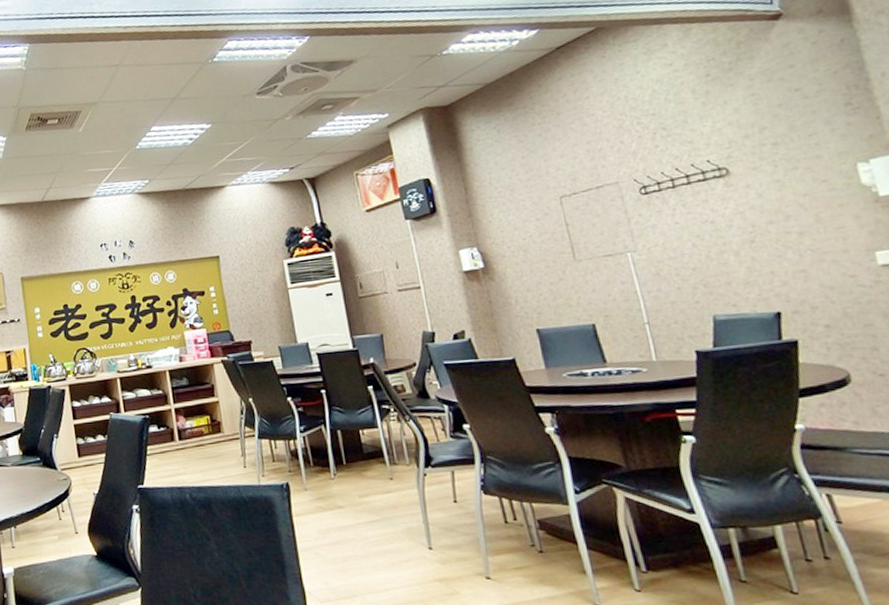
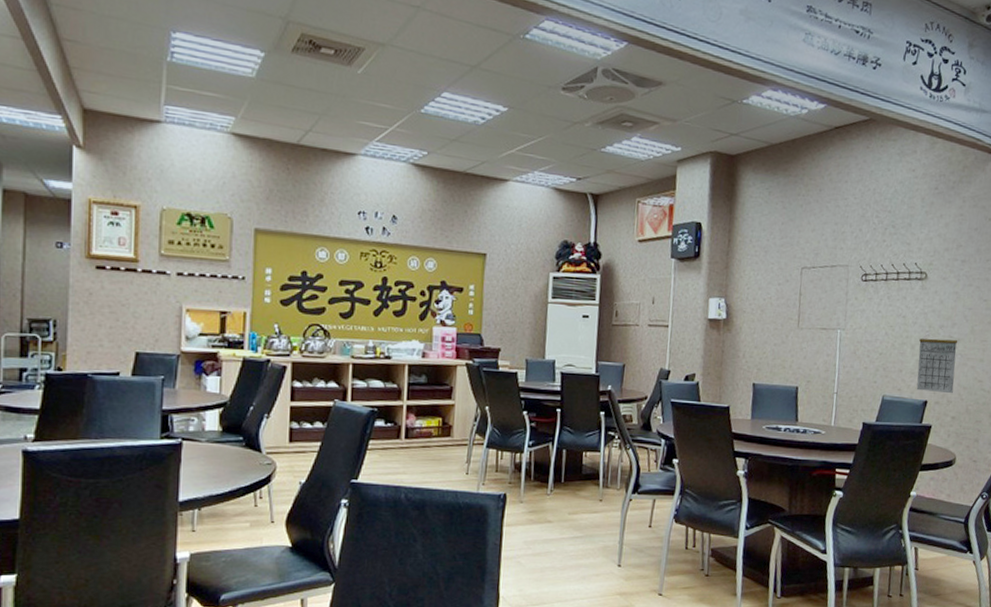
calendar: none [743,224,816,302] -> present [916,327,958,394]

